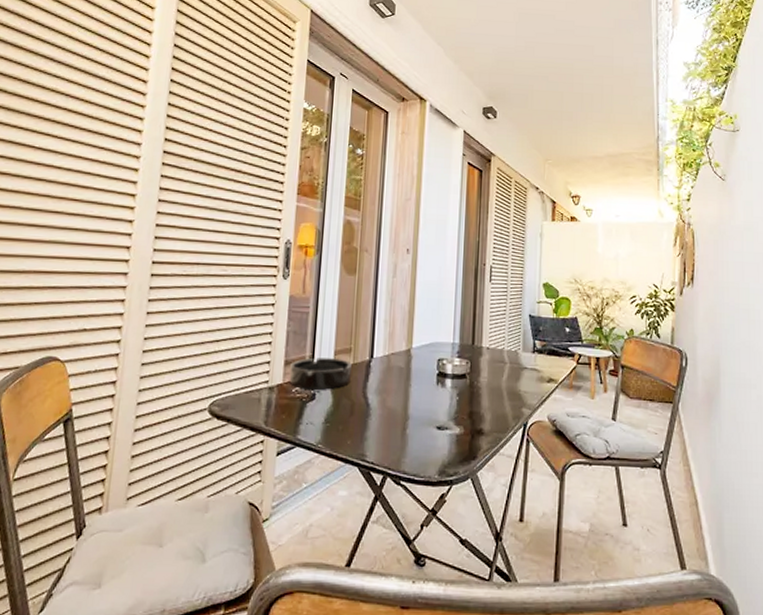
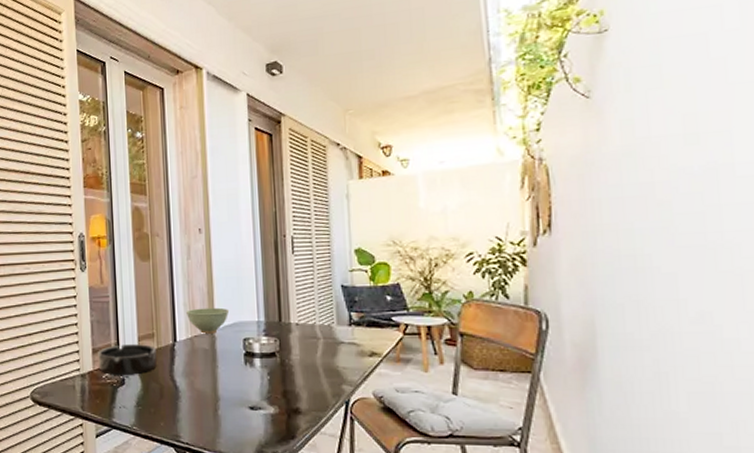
bowl: none [386,326,428,352] -> present [186,307,230,334]

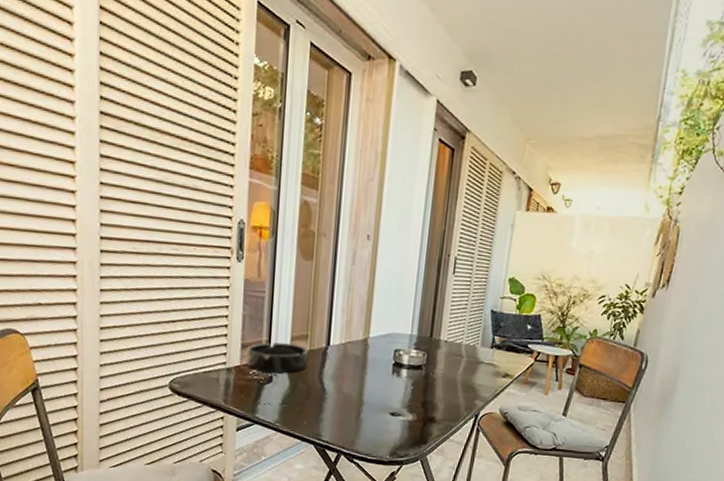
bowl: present [186,307,230,334] -> none [343,315,386,342]

